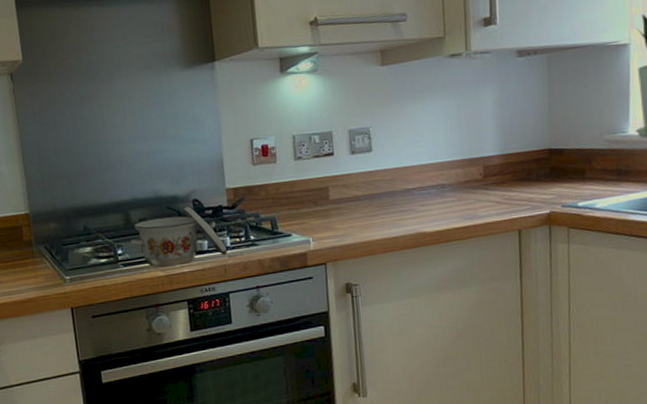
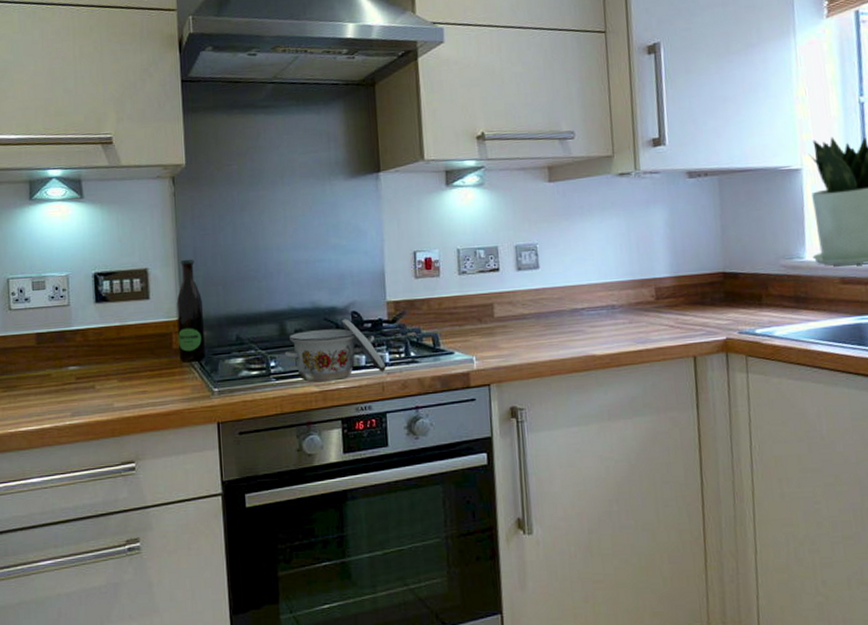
bottle: none [23,155,56,253] -> present [176,260,206,363]

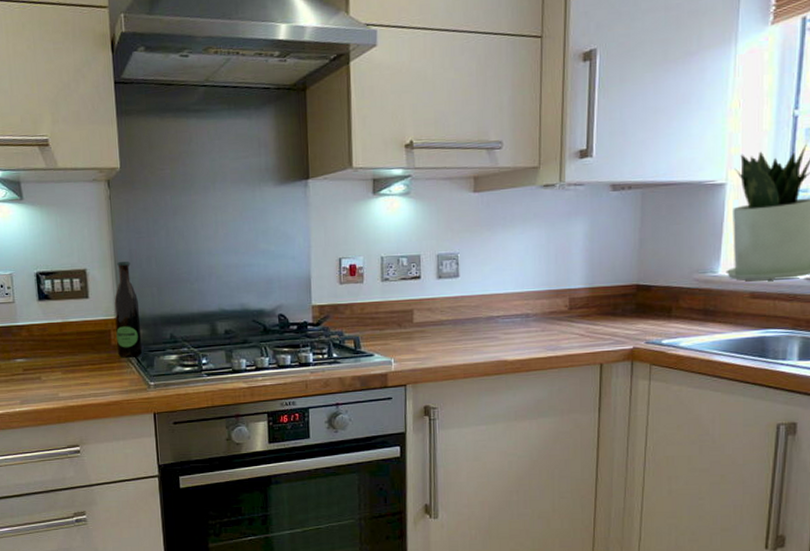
cooking pot: present [284,319,386,383] -> none [215,321,309,379]

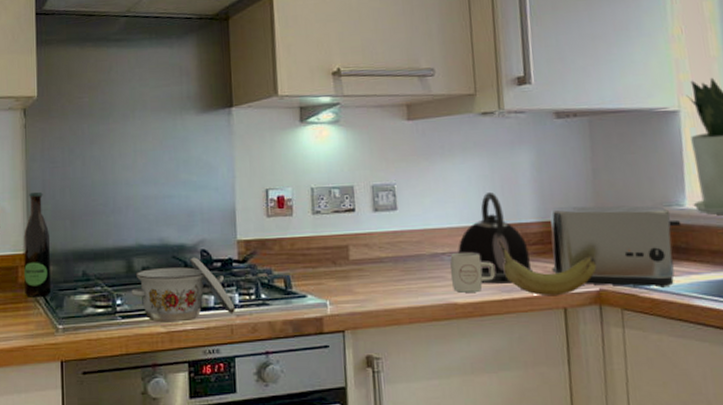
cooking pot: none [215,321,309,379] -> present [131,257,235,323]
mug: none [503,315,543,351] -> present [450,252,495,293]
kettle: none [511,260,577,343] -> present [458,191,534,284]
fruit: none [549,301,633,354] -> present [498,237,597,297]
toaster: none [593,272,713,346] -> present [550,205,681,288]

